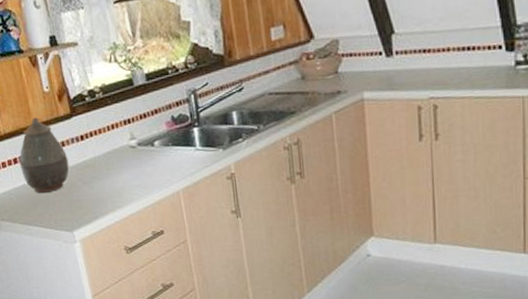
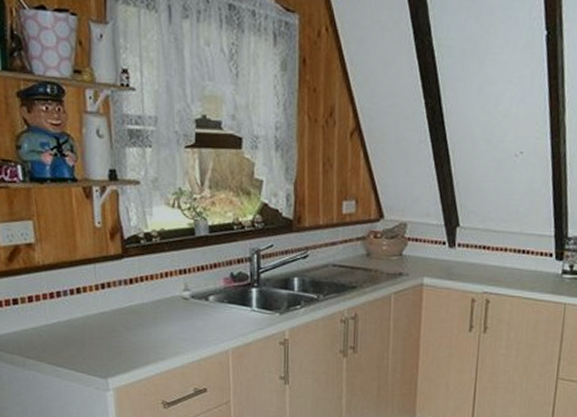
decorative jar: present [19,118,69,193] -> none [56,253,113,334]

